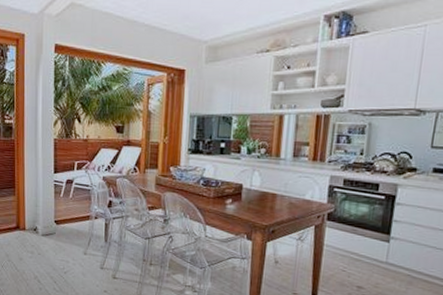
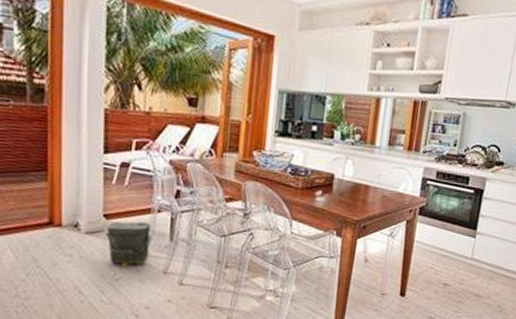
bag: none [57,226,90,262] -> present [106,221,151,266]

